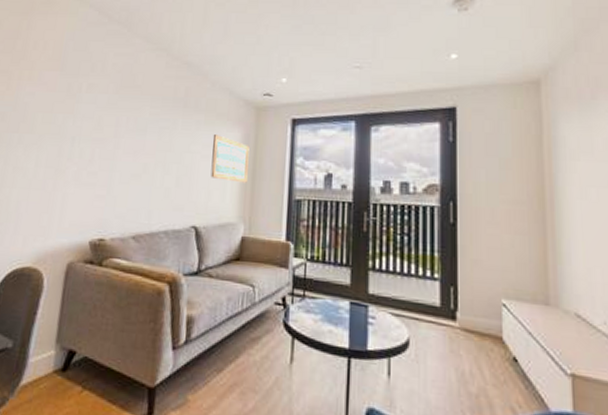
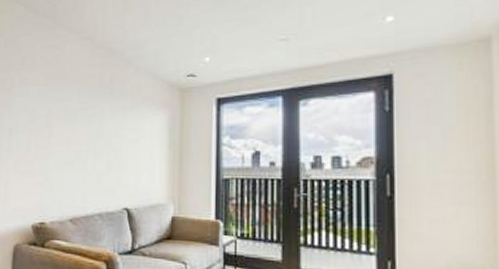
wall art: present [210,135,250,183] -> none [139,119,175,165]

